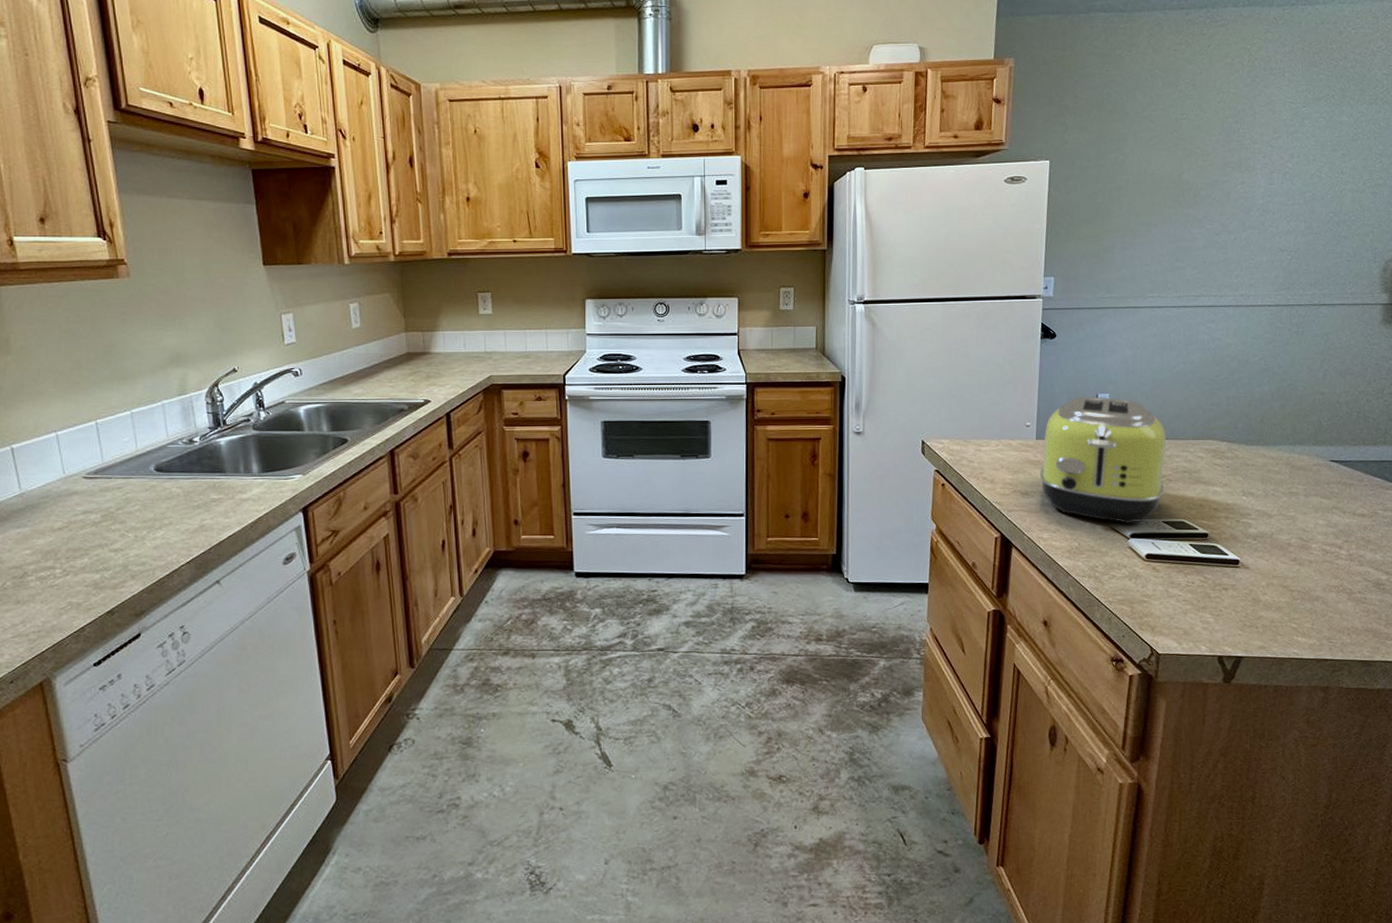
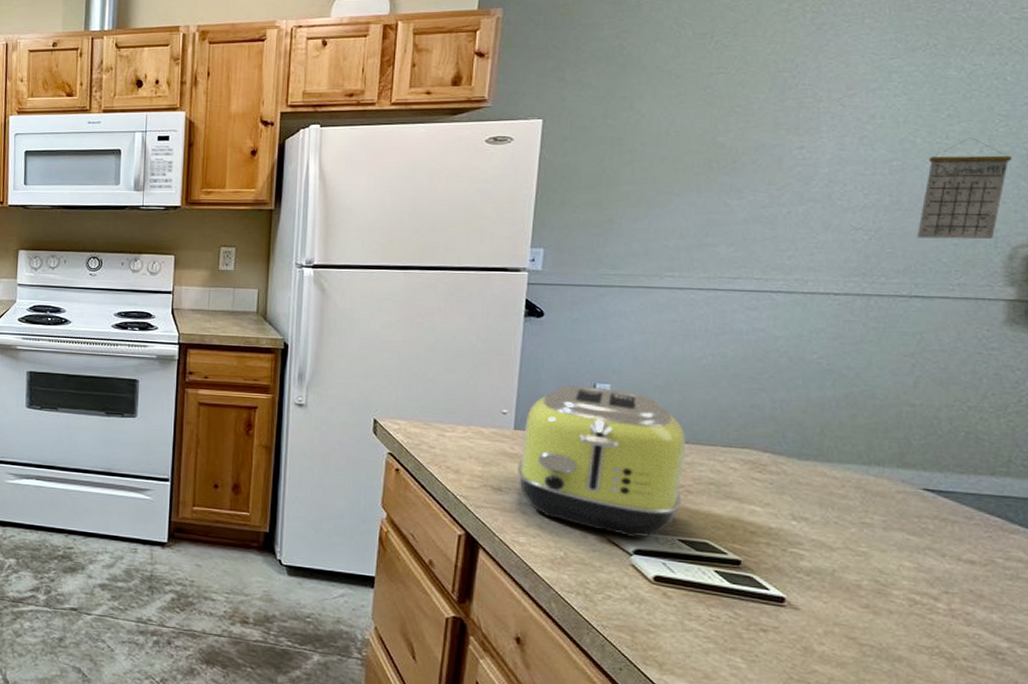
calendar: none [1323,172,1385,256] -> present [916,137,1013,240]

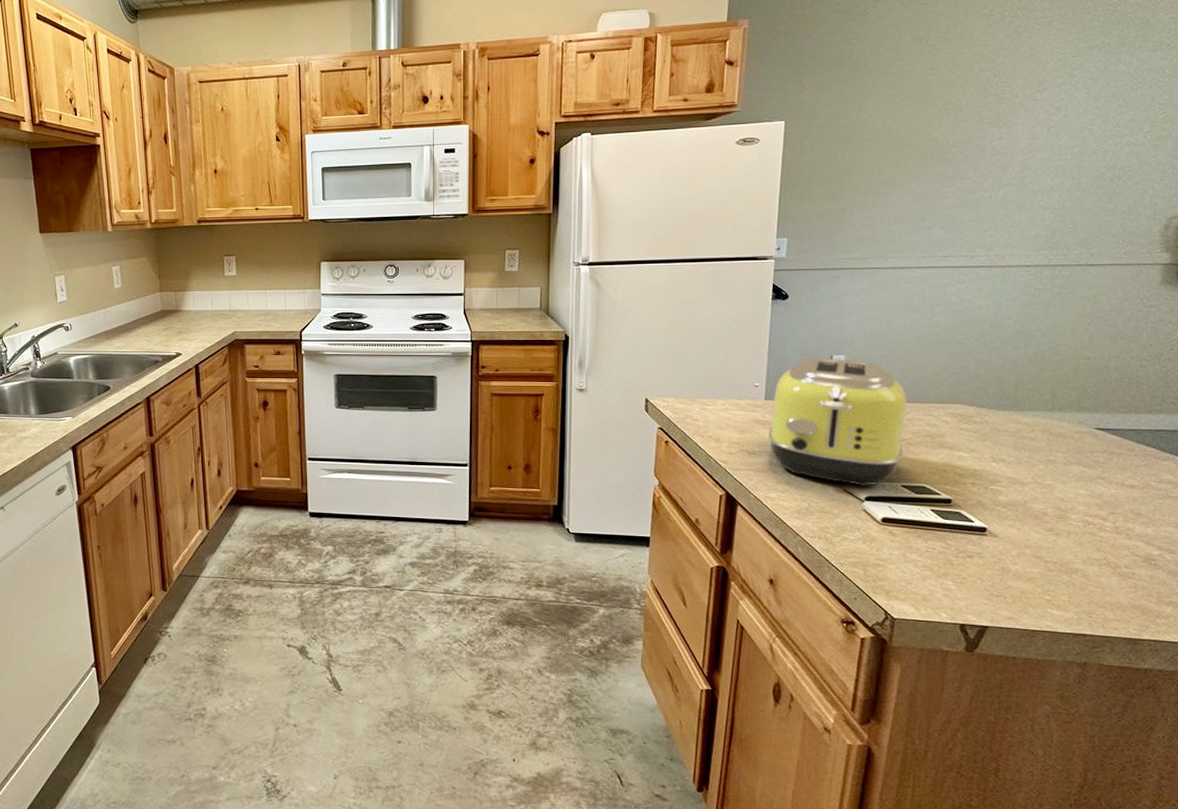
calendar: present [916,137,1013,240] -> none [1092,124,1169,214]

